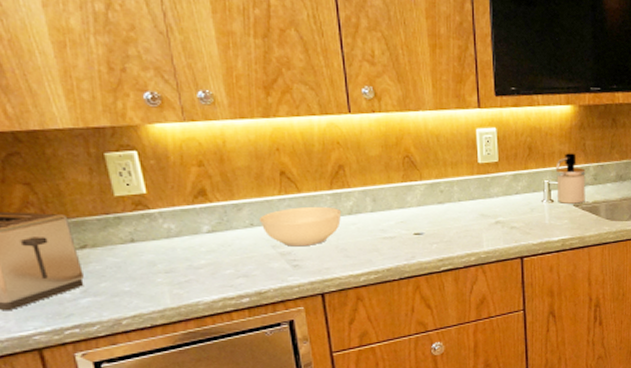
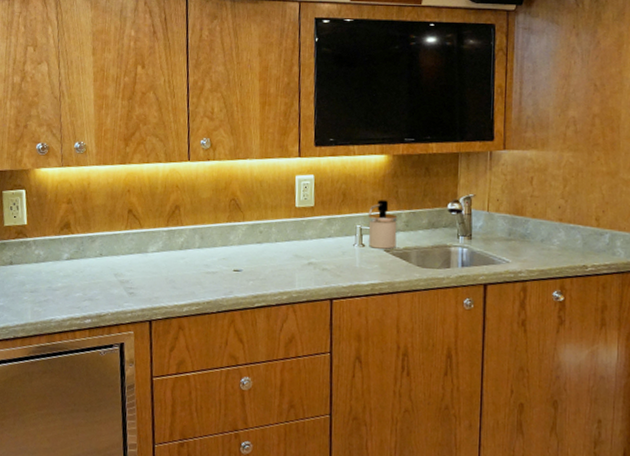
bowl: present [258,206,342,247] -> none [107,241,174,277]

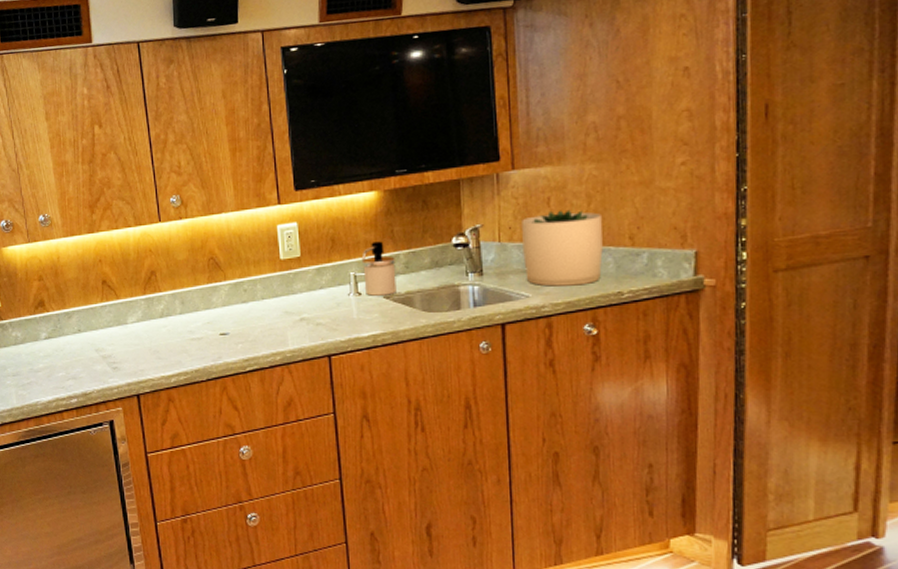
planter: none [507,188,575,257] -> present [522,209,603,287]

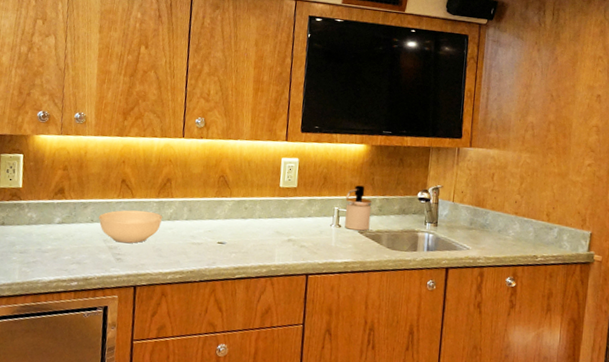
bowl: none [85,311,154,350] -> present [98,210,163,244]
planter: present [522,209,603,287] -> none [469,184,530,246]

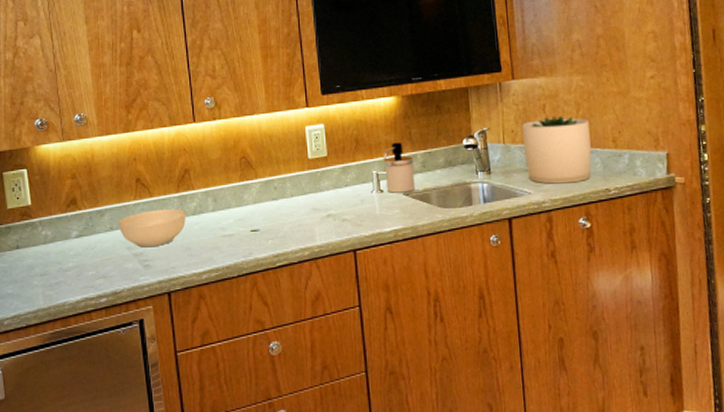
planter: none [469,184,530,246] -> present [522,115,592,184]

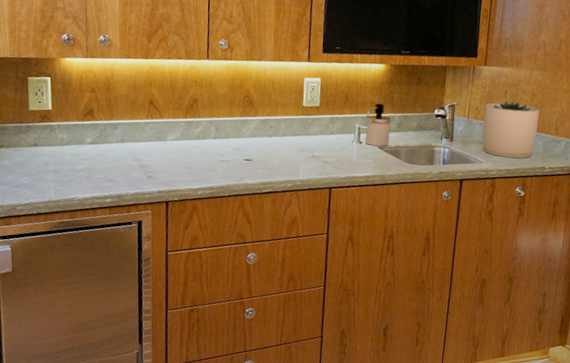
bowl: present [117,208,187,248] -> none [128,130,191,162]

